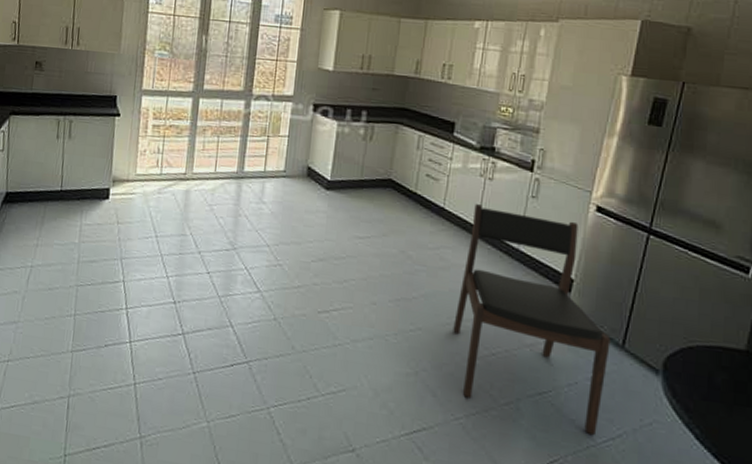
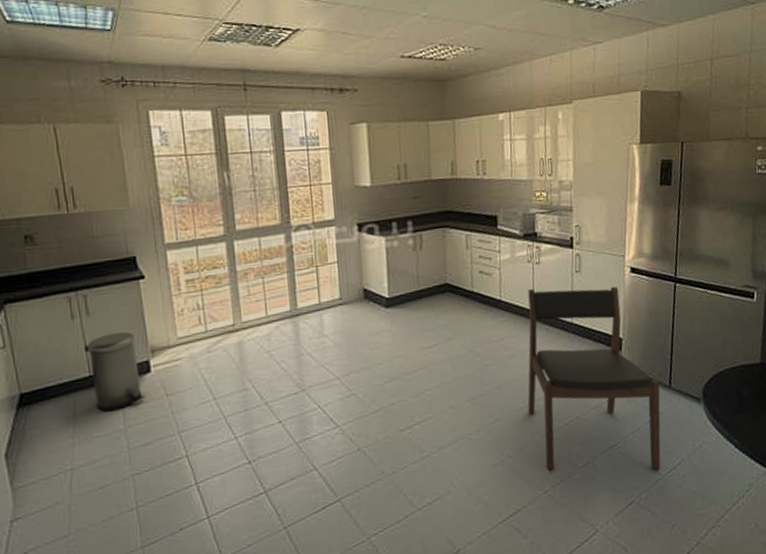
pedal bin: none [60,157,102,226] -> present [83,331,146,412]

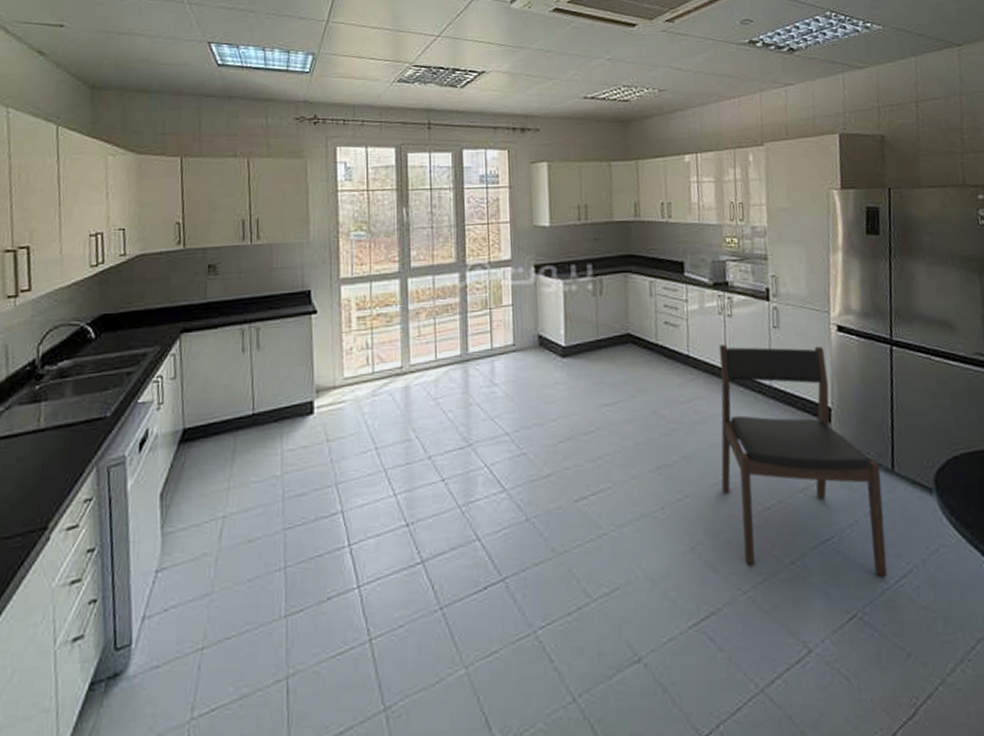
pedal bin: present [83,331,146,412] -> none [250,368,306,455]

